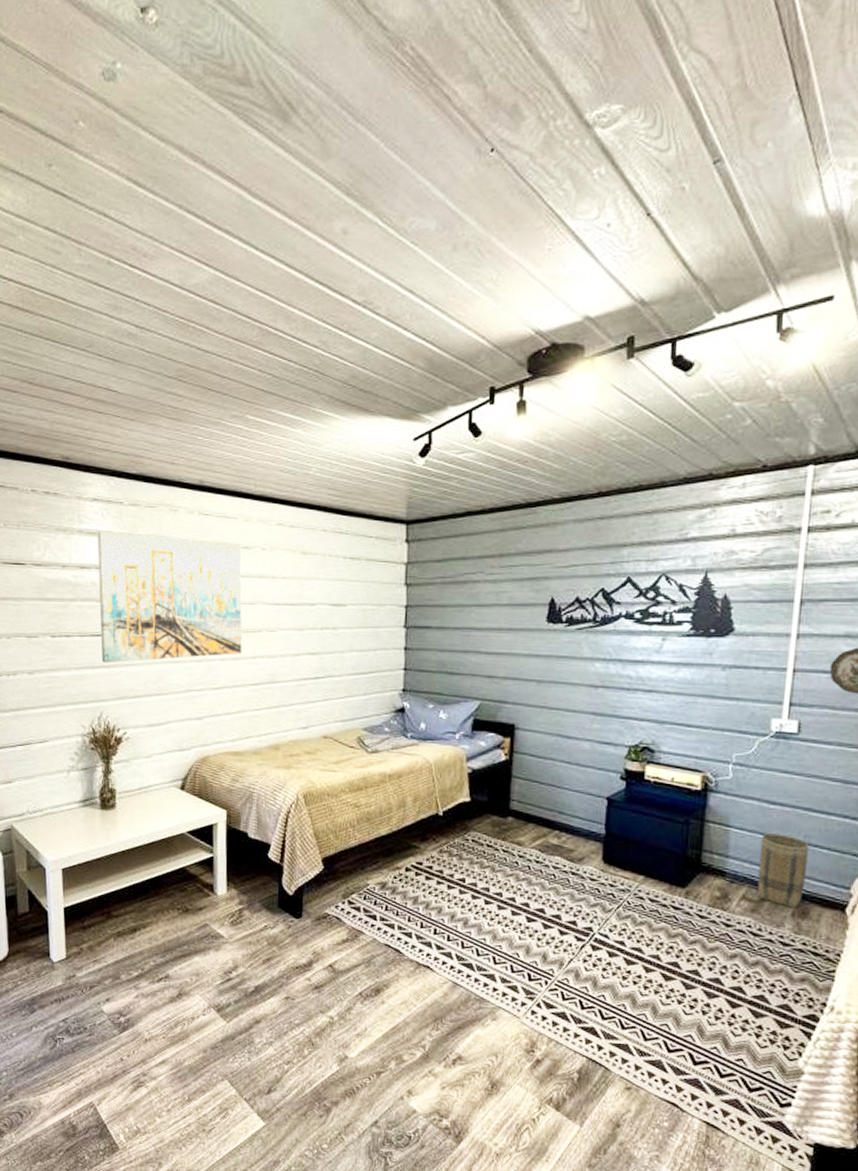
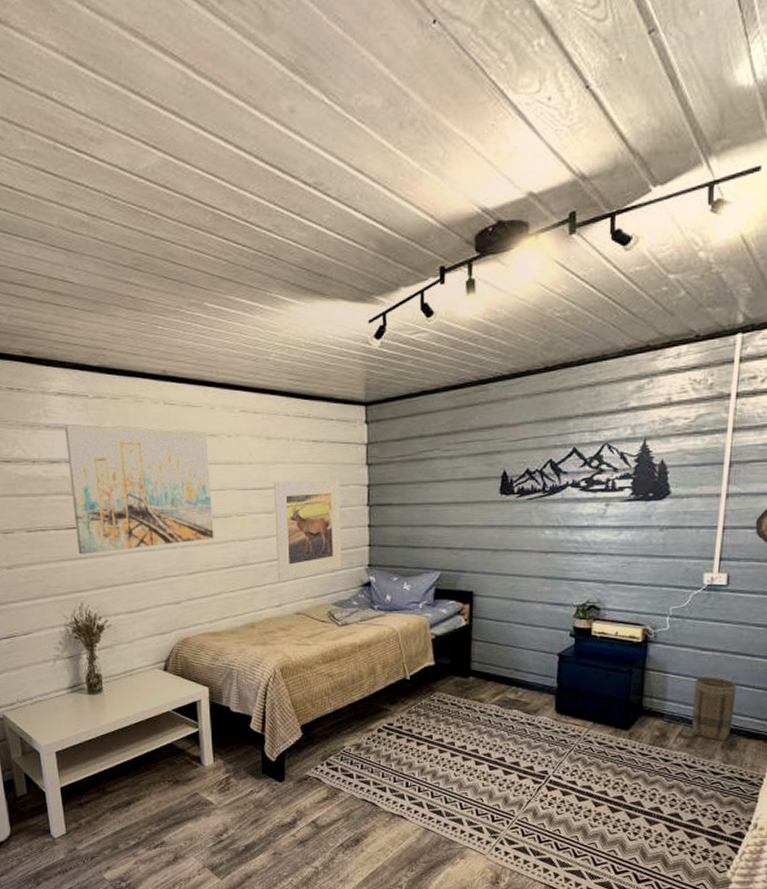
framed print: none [306,597,377,702] -> present [273,479,342,581]

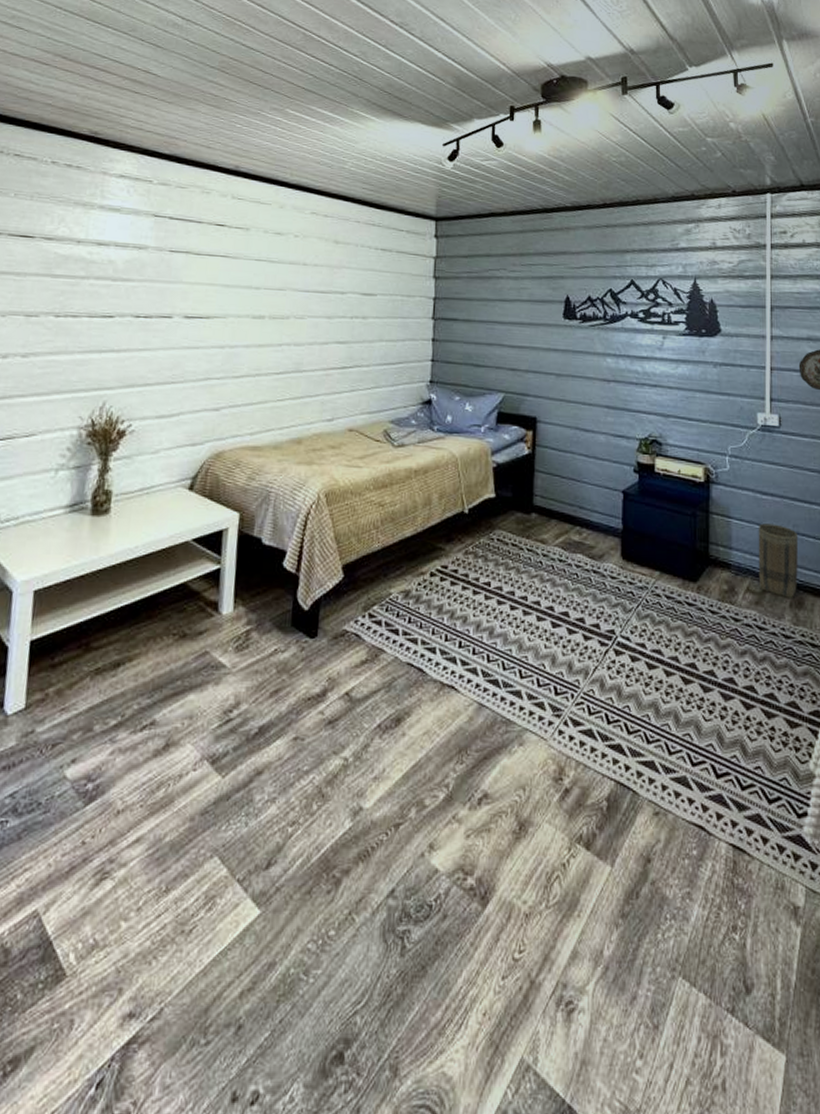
wall art: present [65,424,214,555] -> none [110,207,274,347]
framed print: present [273,479,342,581] -> none [332,286,407,392]

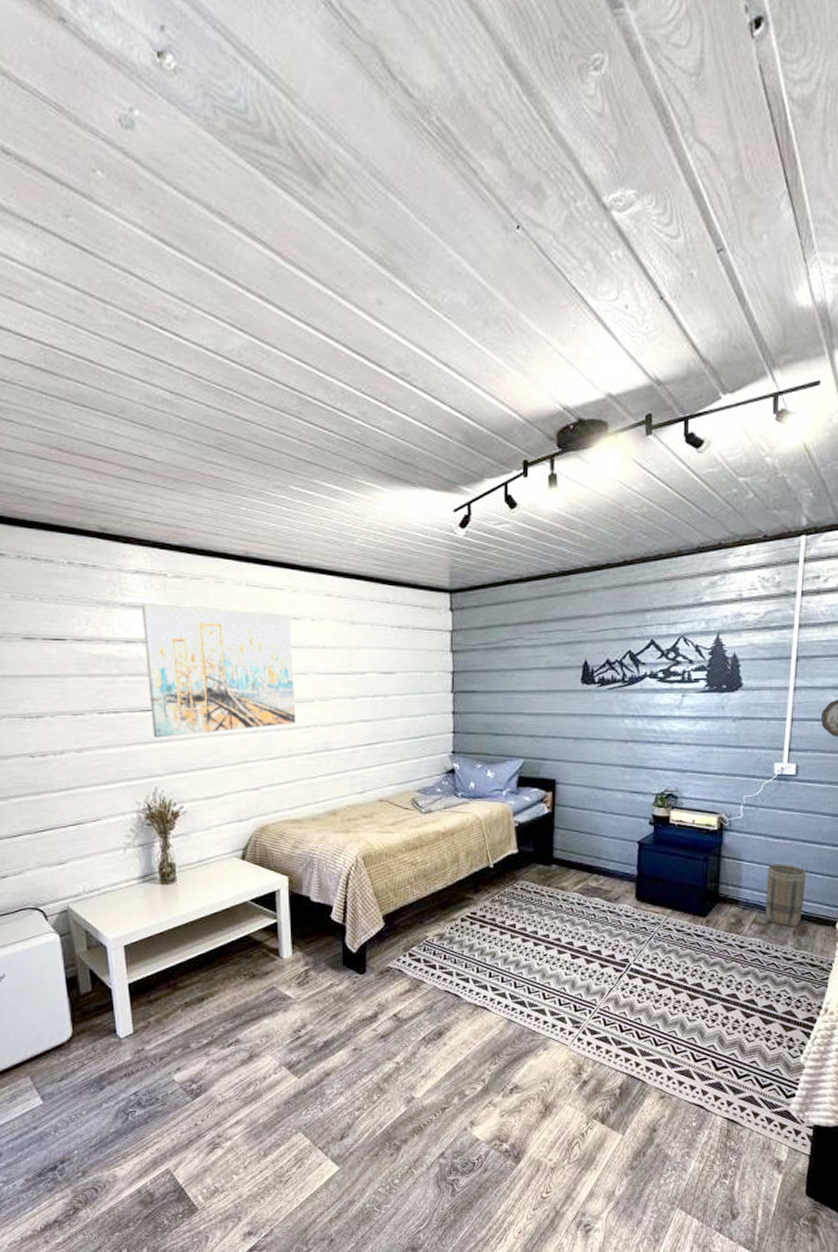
wall art: none [110,207,274,347] -> present [142,604,296,738]

